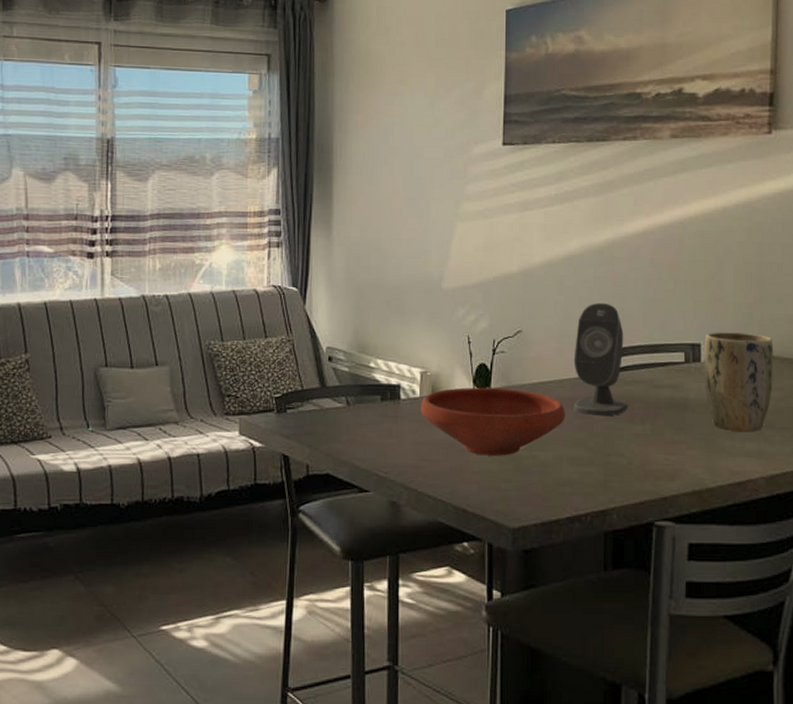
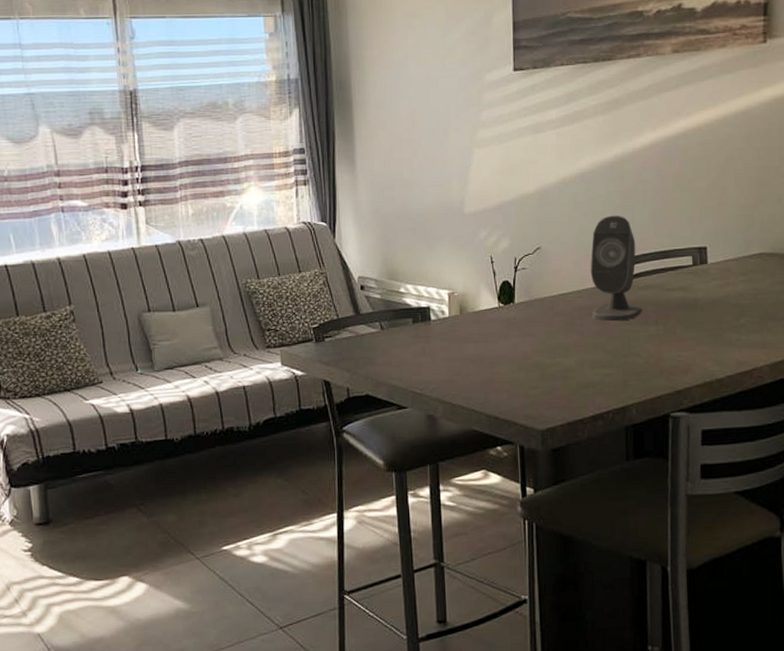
bowl: present [420,387,566,456] -> none [450,302,585,366]
plant pot: present [703,332,774,432] -> none [710,233,774,325]

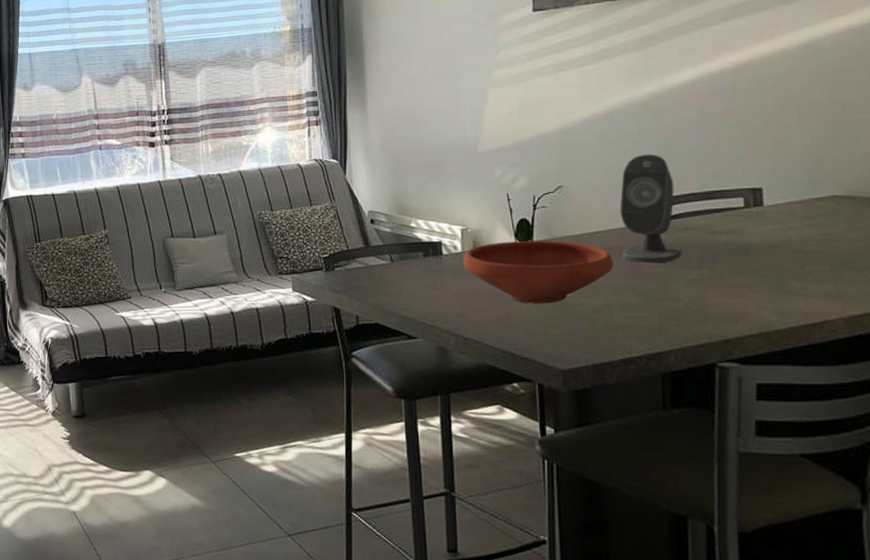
bowl: none [450,302,585,366] -> present [463,241,614,304]

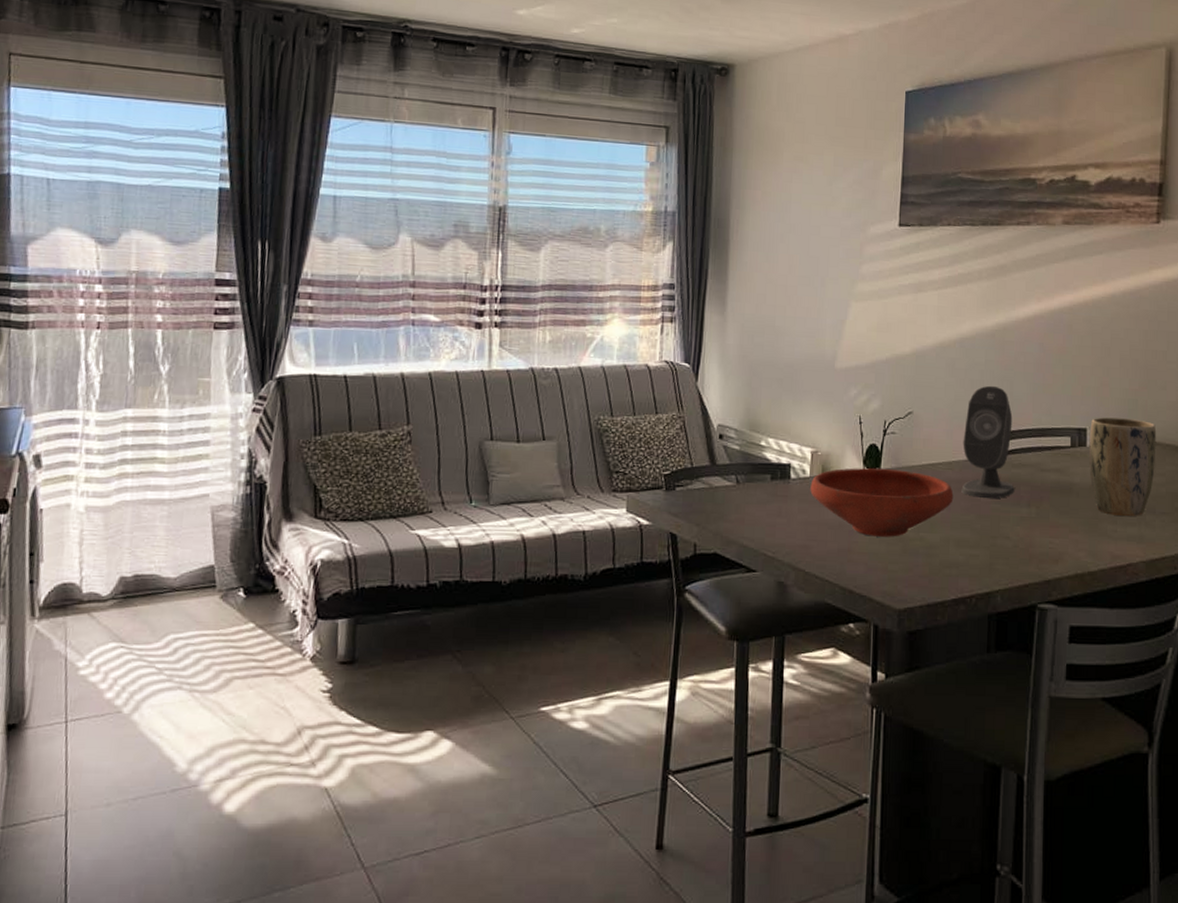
plant pot: none [766,174,851,273] -> present [1088,417,1157,516]

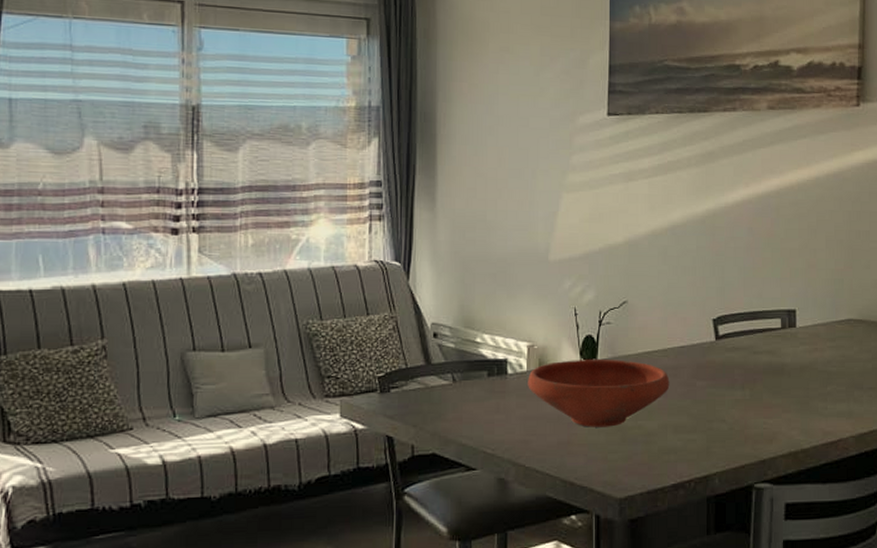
speaker: present [961,385,1015,498] -> none [677,271,729,383]
plant pot: present [1088,417,1157,516] -> none [798,298,862,393]

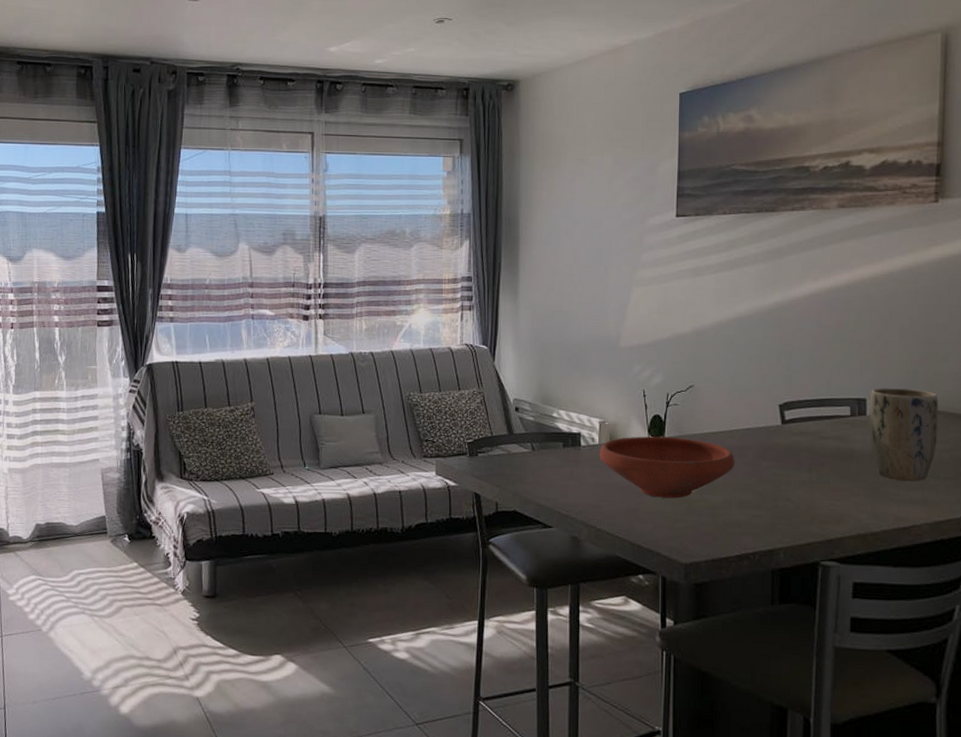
plant pot: none [798,298,862,393] -> present [869,388,939,481]

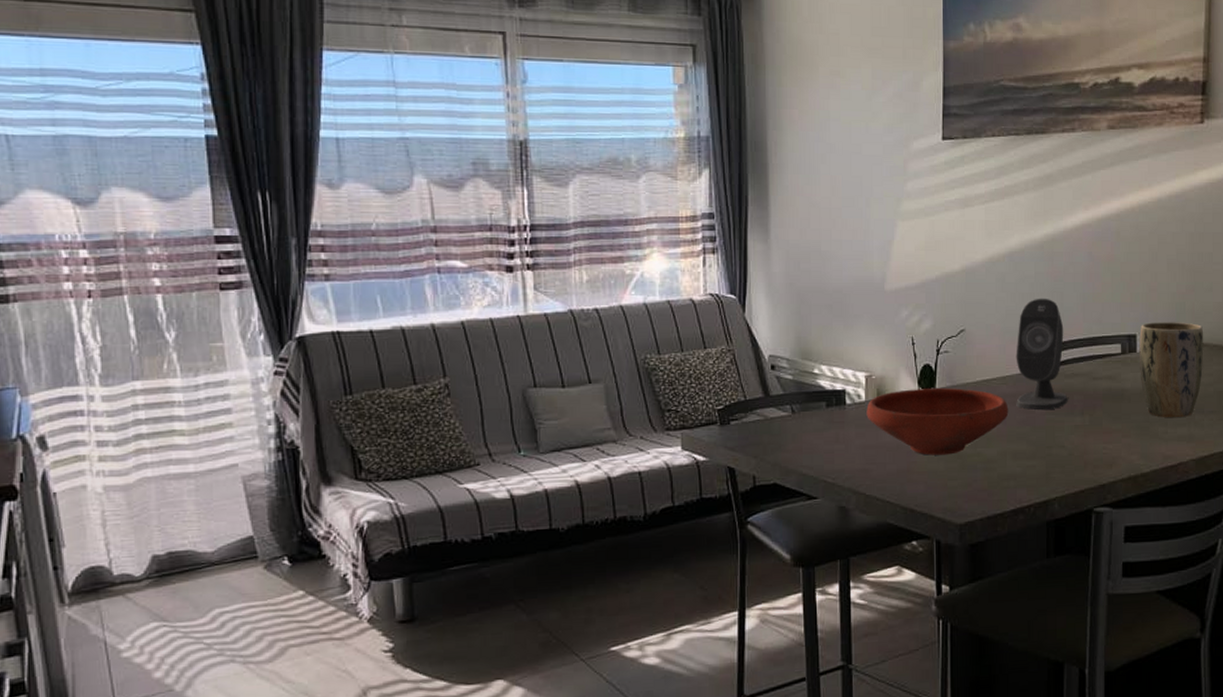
speaker: none [742,360,795,464] -> present [1016,298,1068,410]

